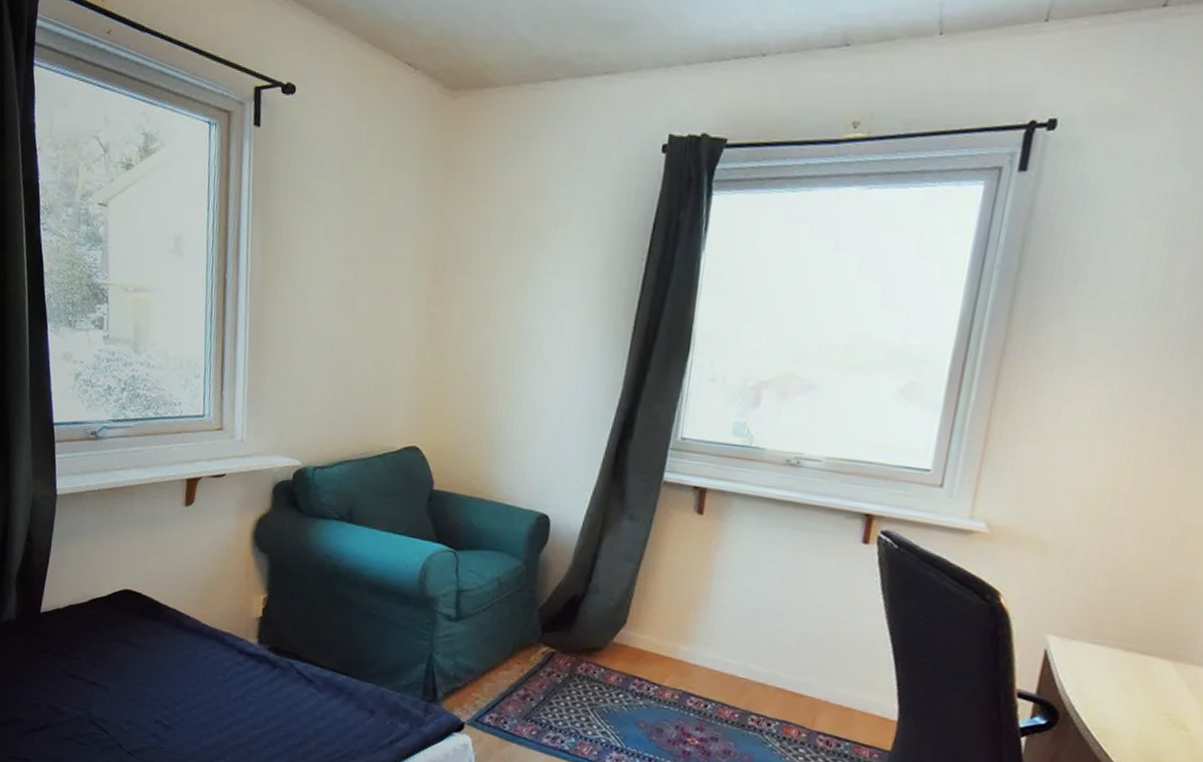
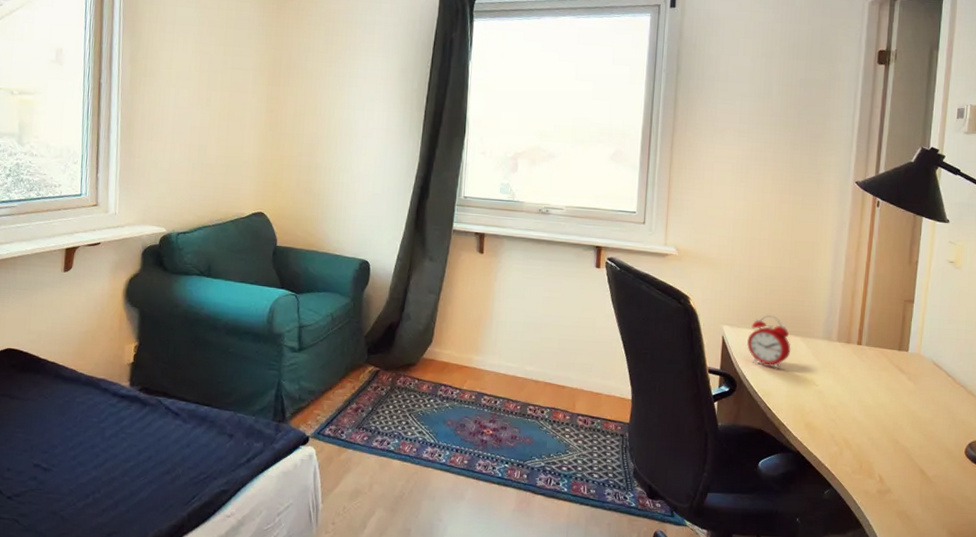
alarm clock: none [1081,624,1153,704] -> present [747,314,791,370]

